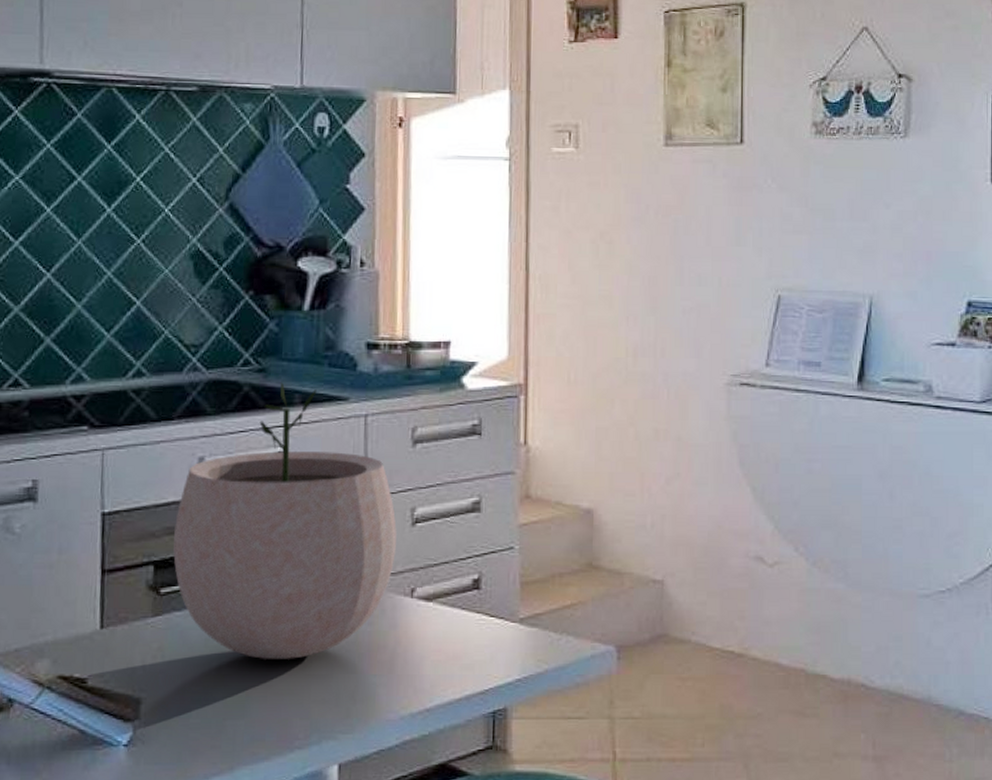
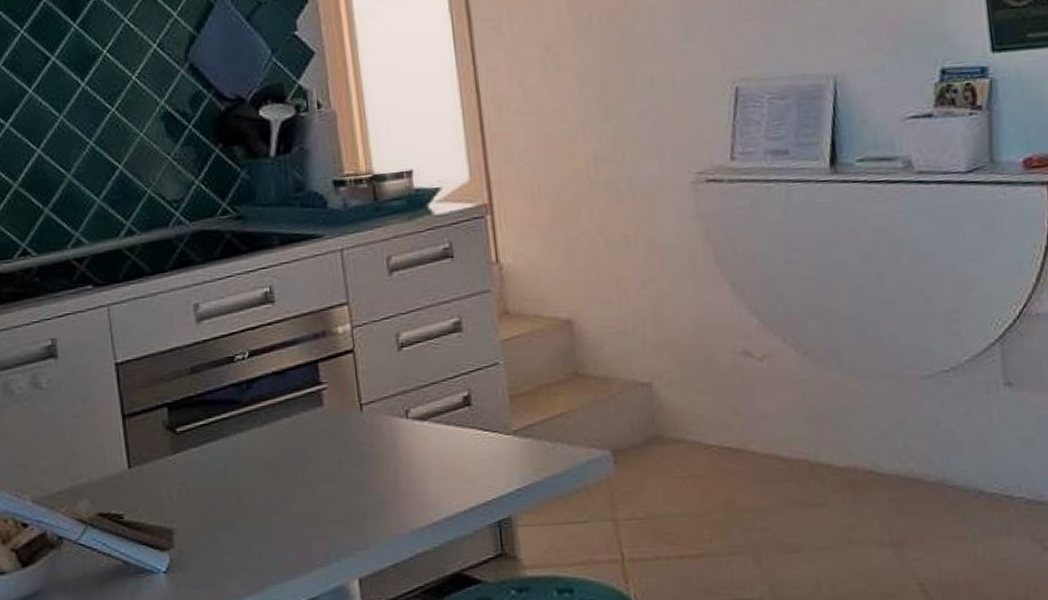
plant pot: present [173,382,398,659] -> none [181,227,387,486]

